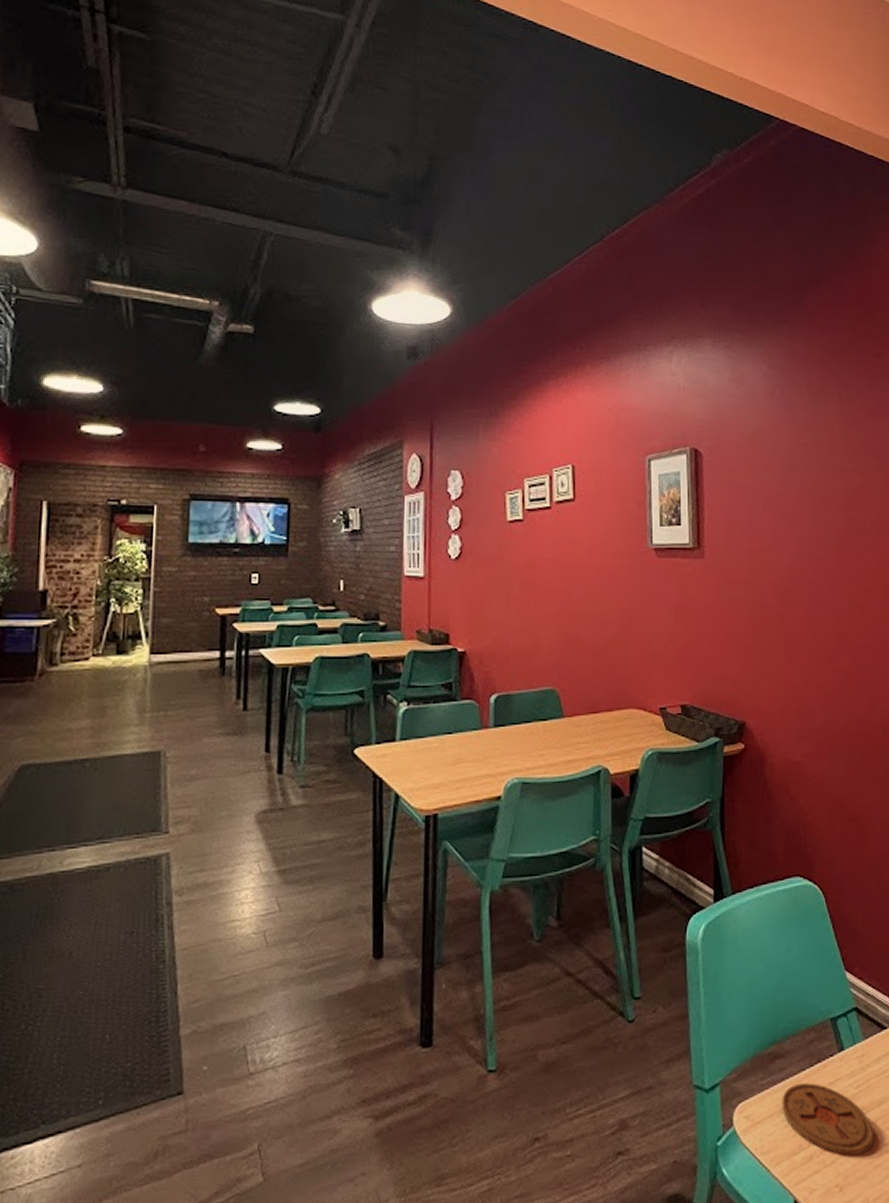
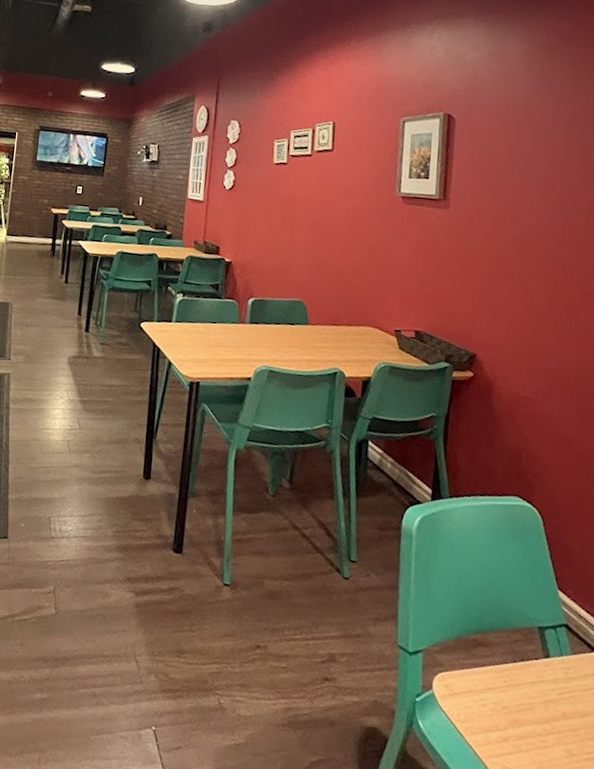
coaster: present [782,1083,874,1156] -> none [481,673,574,754]

